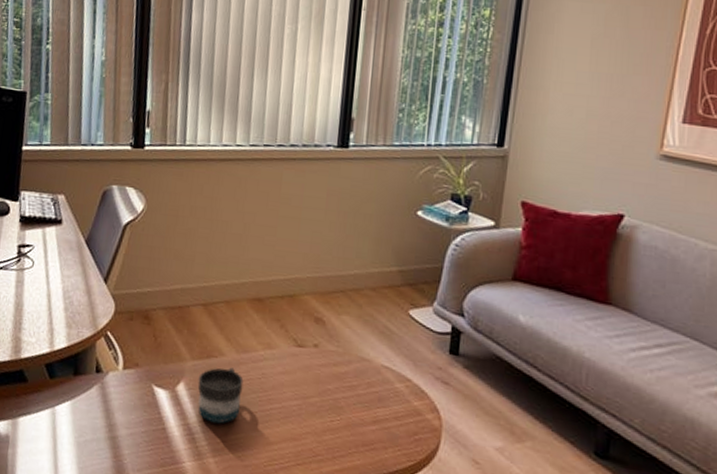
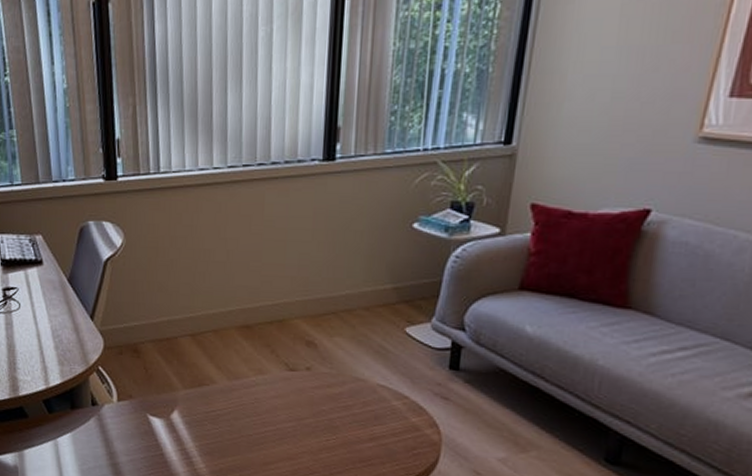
mug: present [197,367,244,424] -> none [191,394,237,448]

